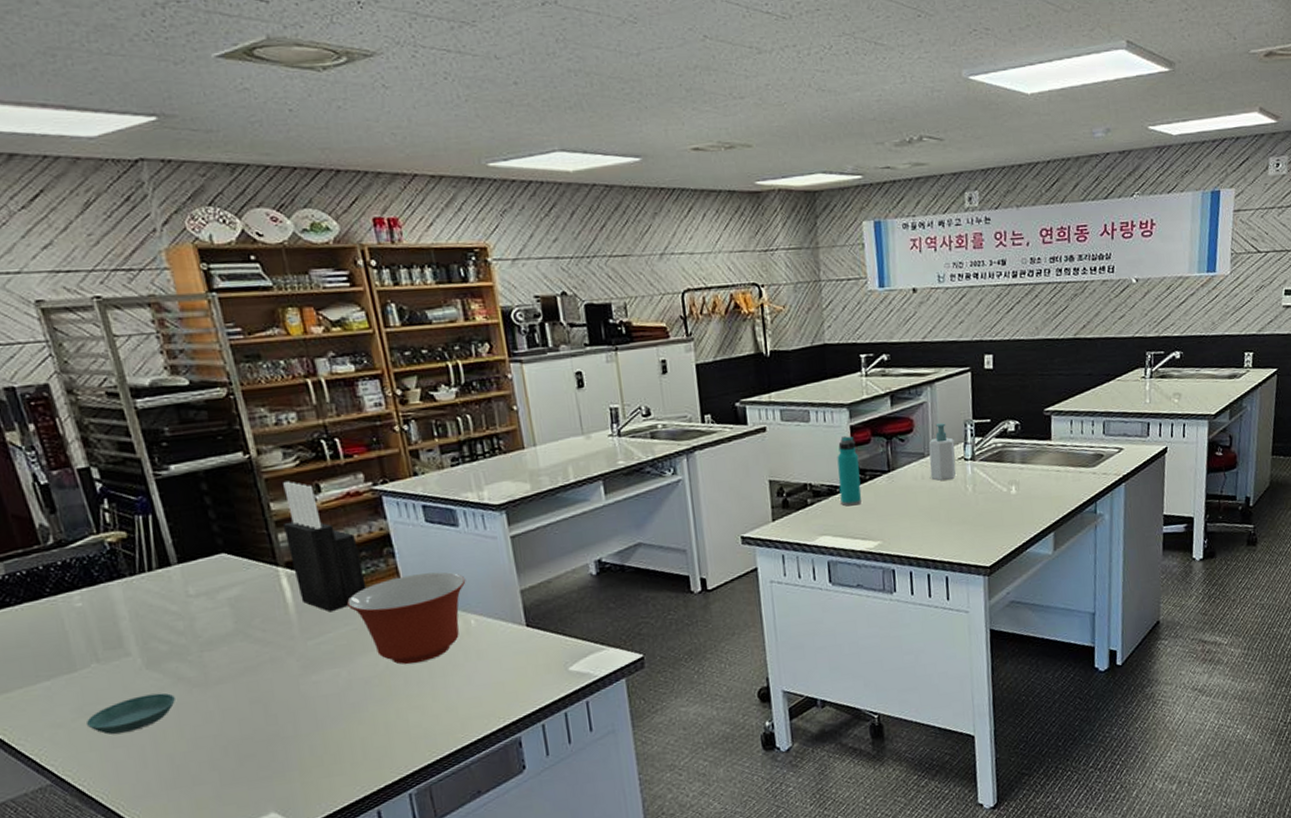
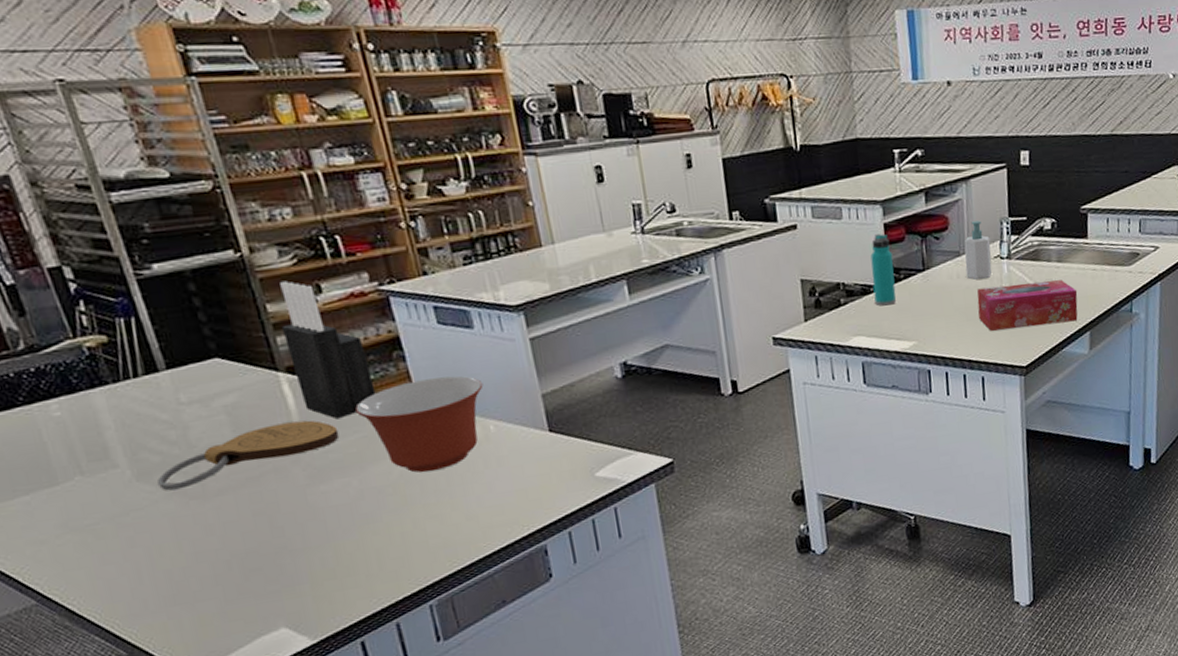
saucer: present [85,692,175,735] -> none [72,506,171,551]
cutting board: none [165,613,332,679] -> present [158,420,340,491]
tissue box: none [941,481,1042,531] -> present [977,280,1078,331]

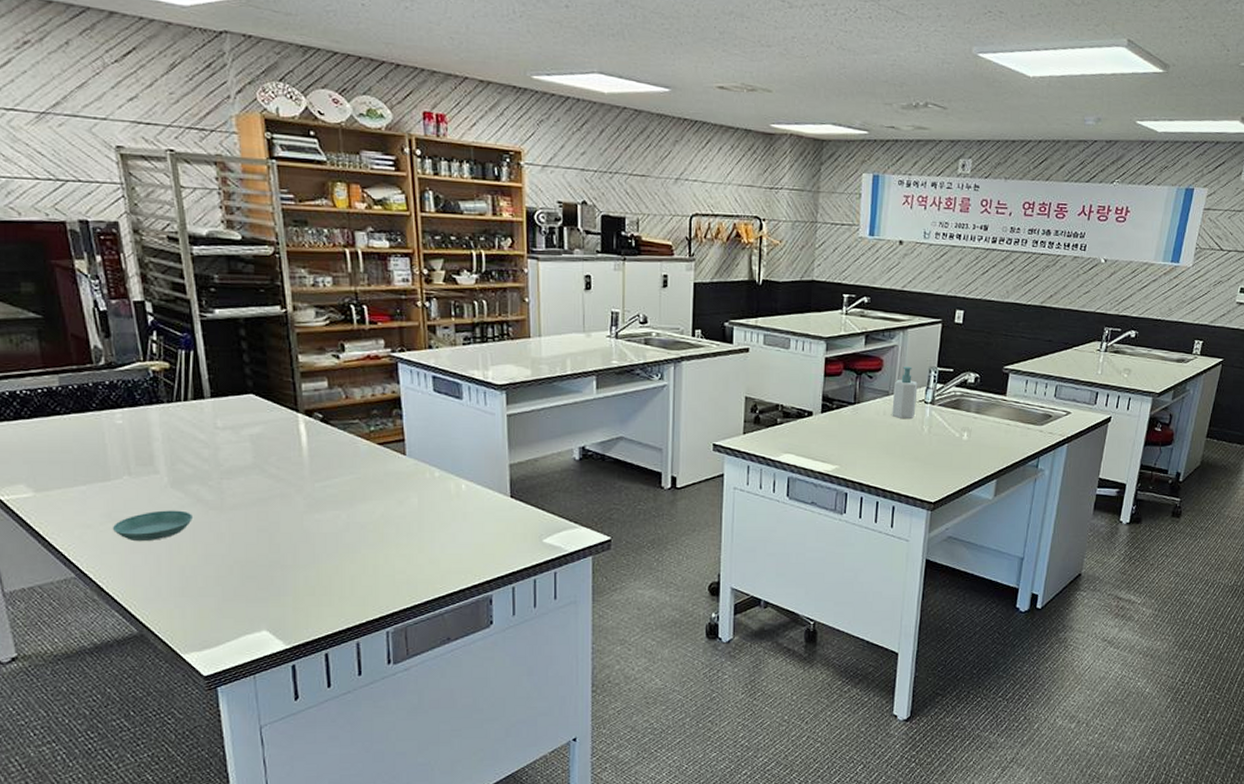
saucer: none [72,506,171,551] -> present [112,510,192,542]
cutting board: present [158,420,340,491] -> none [187,457,338,500]
knife block: present [280,281,376,419] -> none [307,337,374,460]
mixing bowl: present [355,376,484,473] -> none [355,437,462,517]
water bottle: present [870,234,897,306] -> none [807,366,829,430]
tissue box: present [977,280,1078,331] -> none [897,427,990,468]

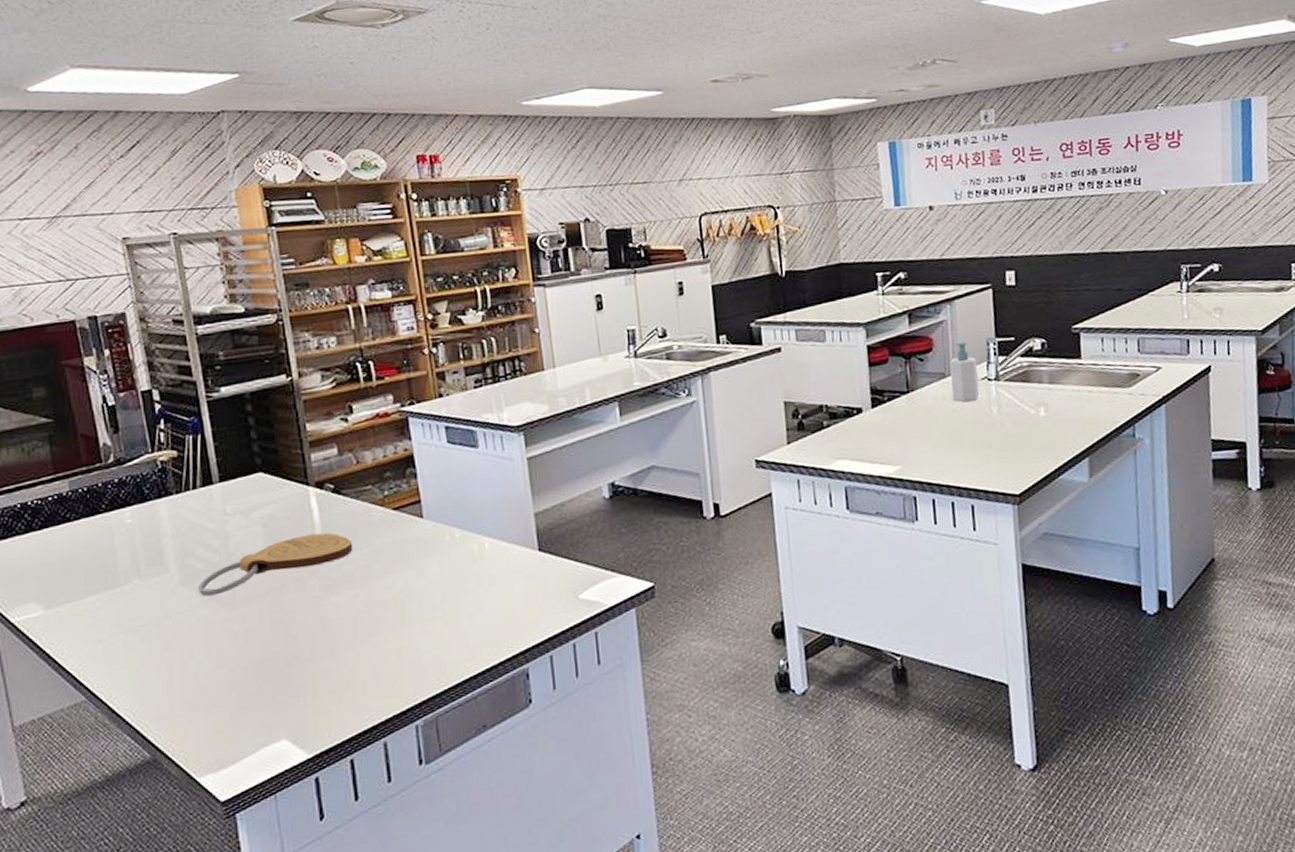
saucer: present [112,510,192,542] -> none [122,610,204,652]
cutting board: none [187,457,338,500] -> present [198,533,353,597]

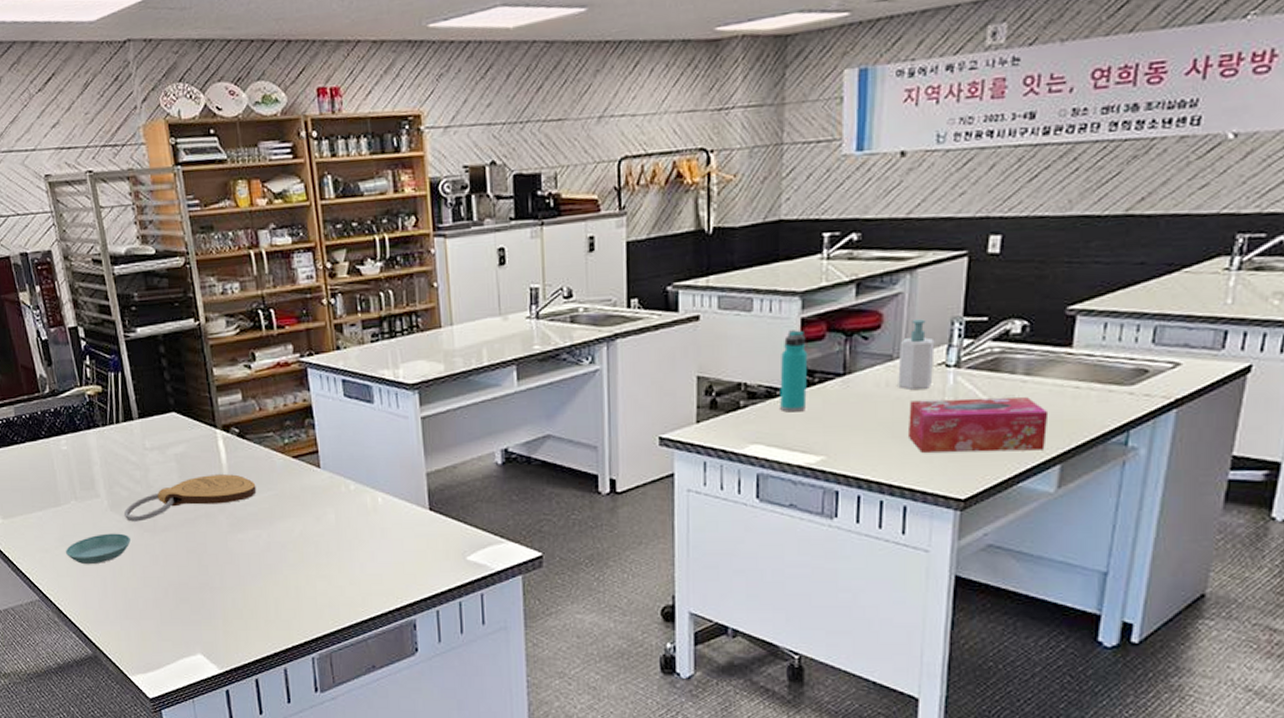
saucer: none [122,610,204,652] -> present [65,533,131,565]
water bottle: none [854,356,880,429] -> present [780,330,808,412]
tissue box: none [964,402,1075,456] -> present [907,397,1049,453]

